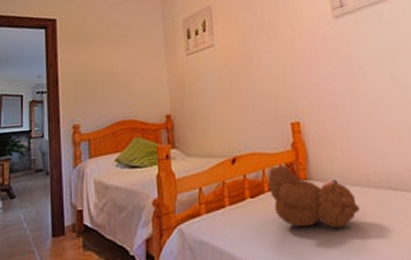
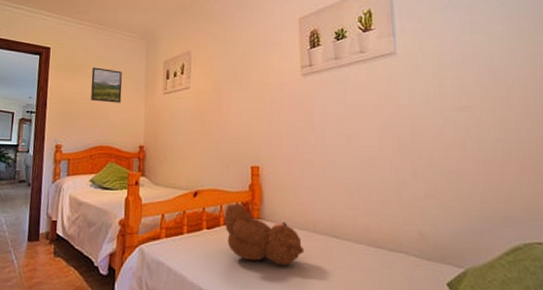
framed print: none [105,35,141,73] -> present [91,67,122,103]

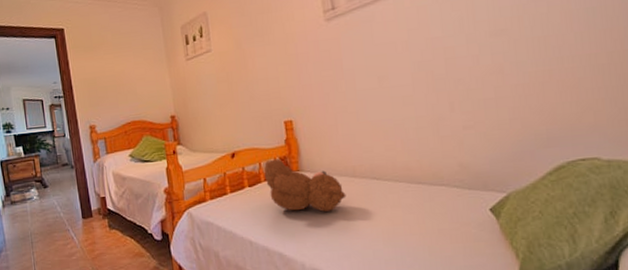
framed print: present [91,67,122,103] -> none [110,42,145,78]

